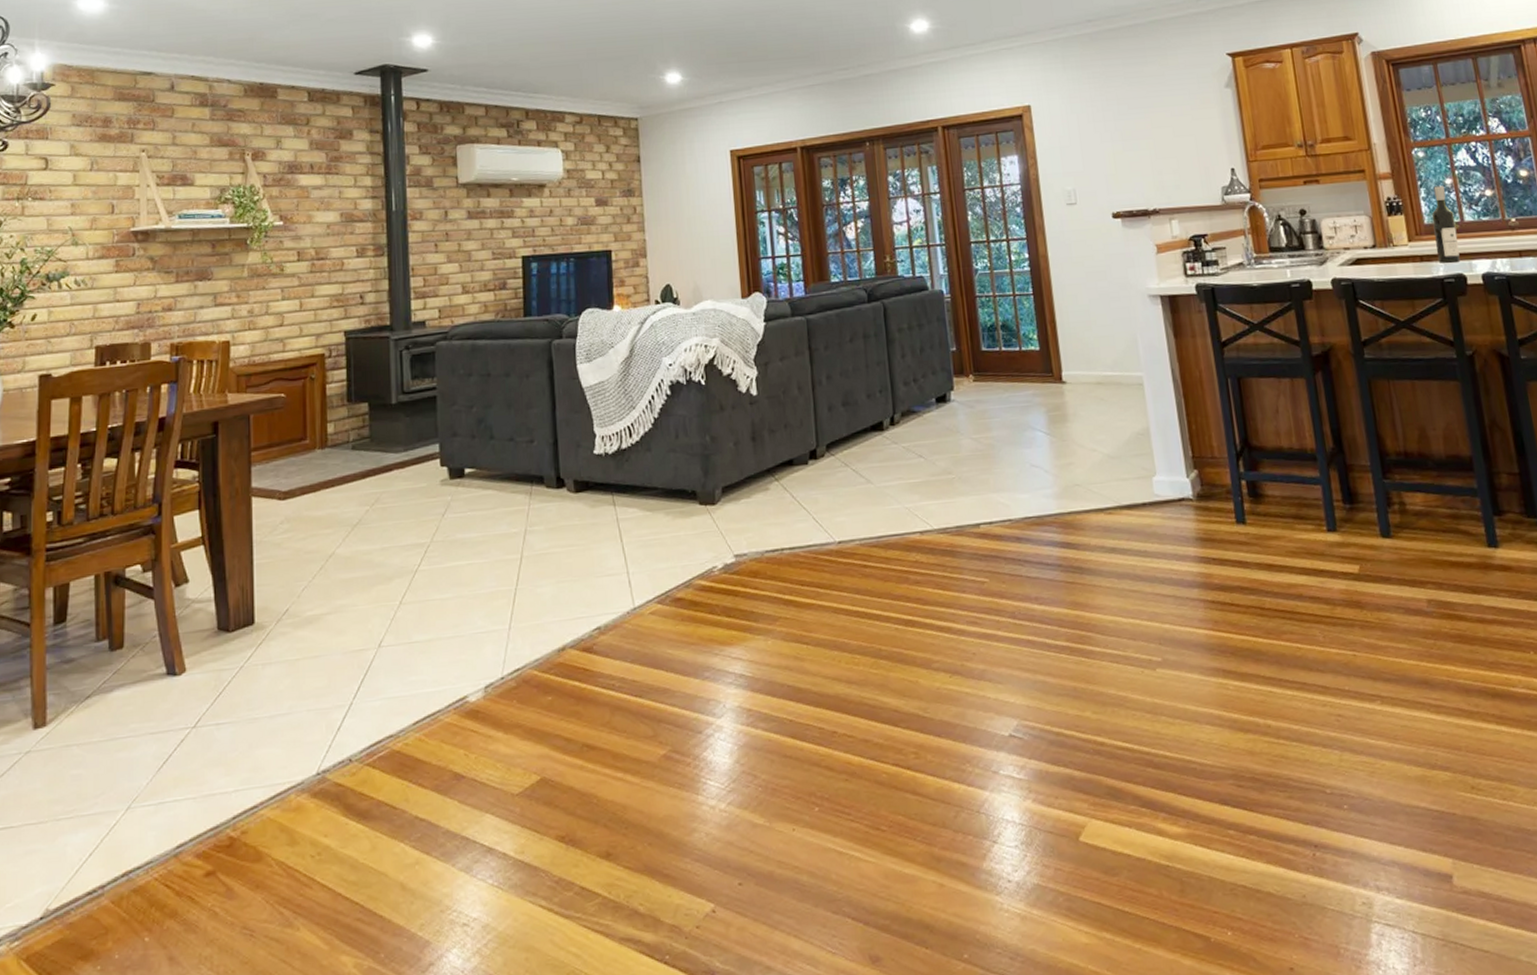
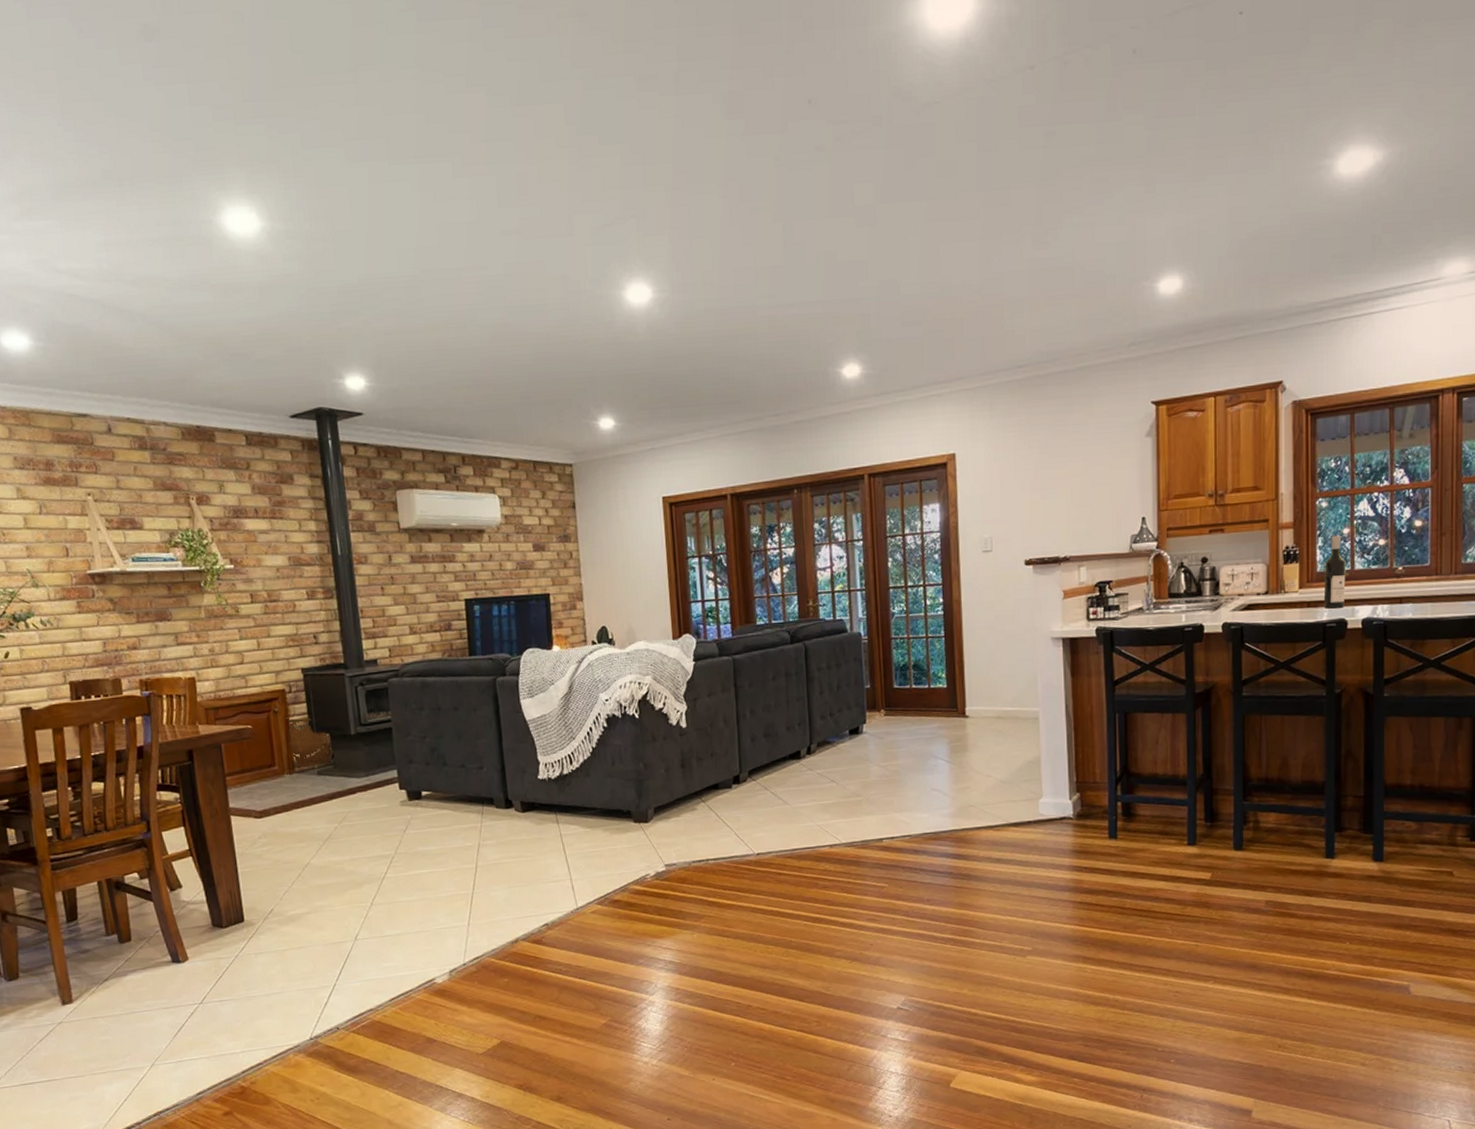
basket: none [322,384,371,442] -> present [286,717,334,768]

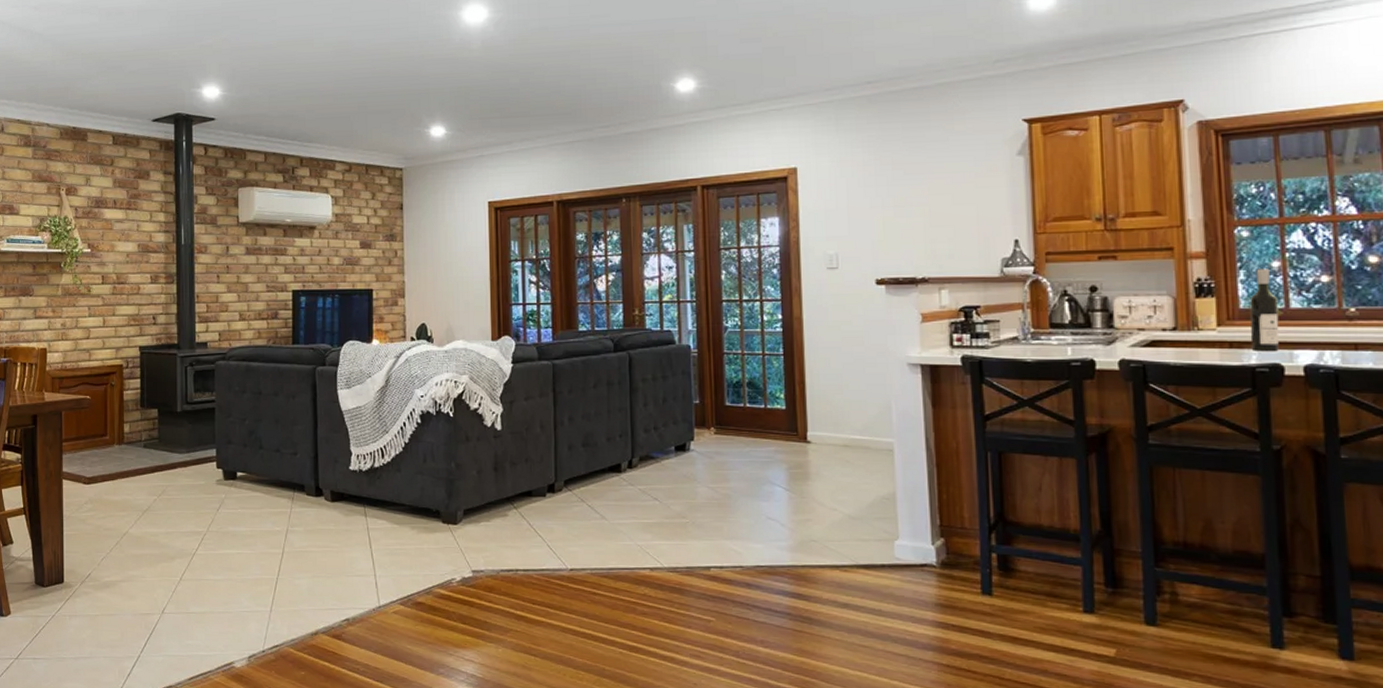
basket: present [286,717,334,768] -> none [121,391,160,439]

